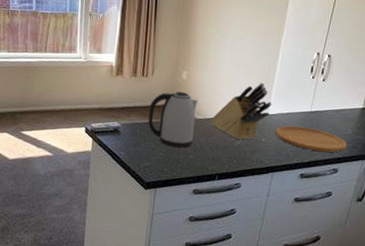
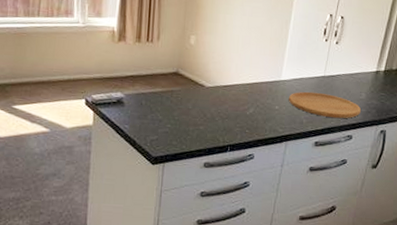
kettle: present [148,91,198,148] -> none [154,58,208,118]
knife block: present [210,83,272,140] -> none [221,47,285,108]

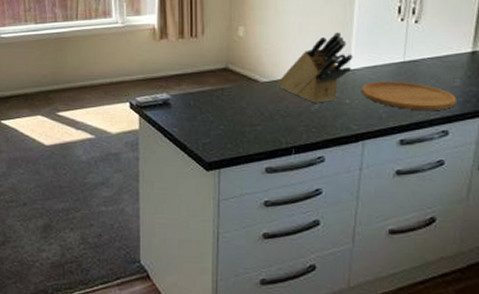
knife block: none [221,47,285,108] -> present [278,32,353,103]

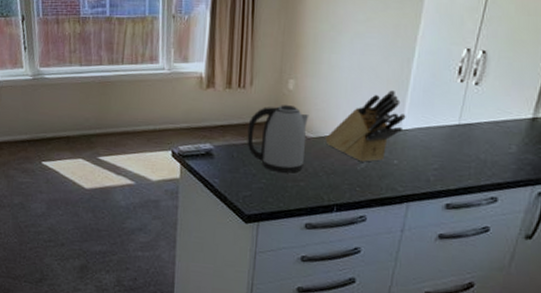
kettle: none [202,52,261,118] -> present [247,105,309,173]
cutting board: present [360,81,456,111] -> none [410,143,510,177]

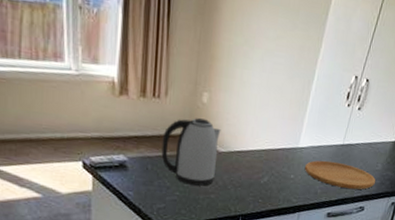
knife block: present [325,90,406,162] -> none [235,110,303,176]
cutting board: none [410,143,510,177] -> present [304,160,376,190]

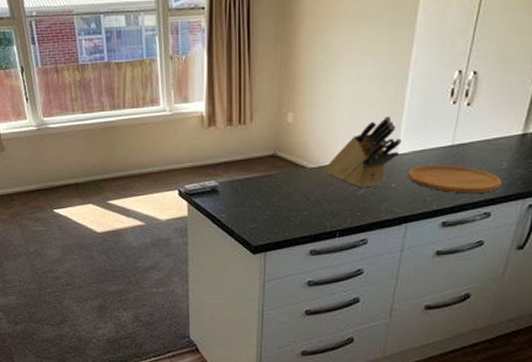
kettle: present [161,118,221,186] -> none [250,138,309,203]
knife block: none [235,110,303,176] -> present [325,116,402,188]

